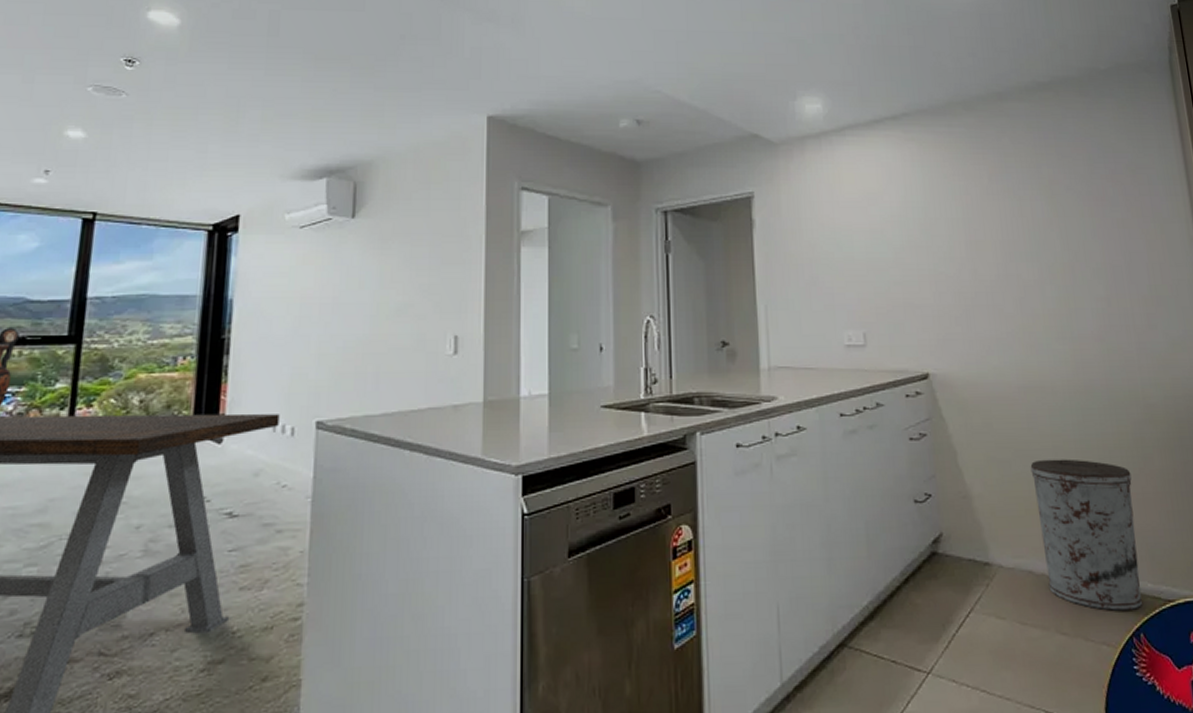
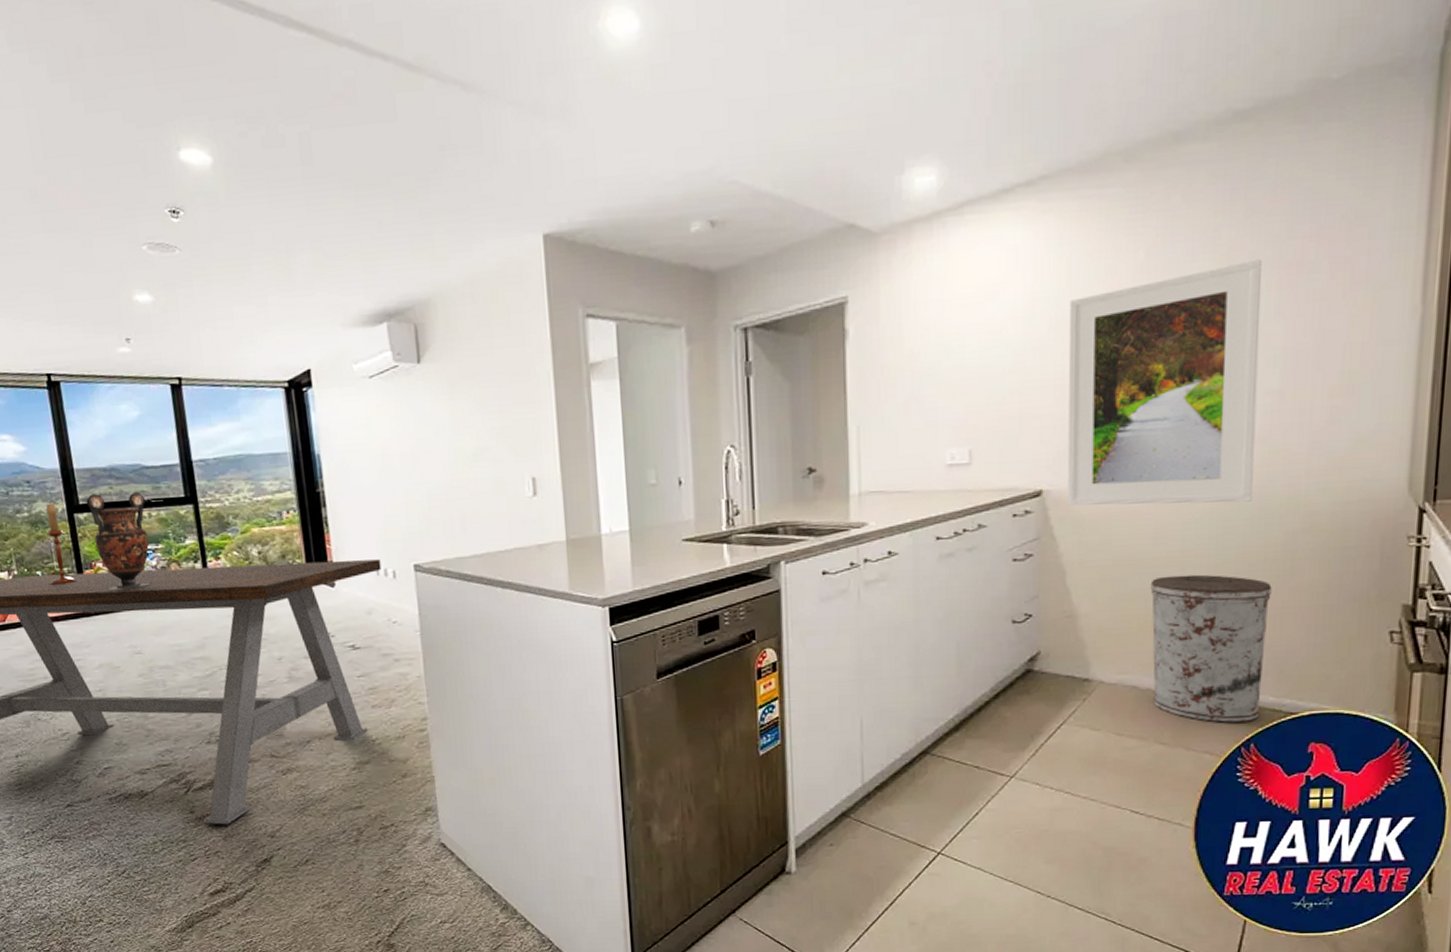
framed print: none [934,192,1101,393] -> present [1067,259,1262,506]

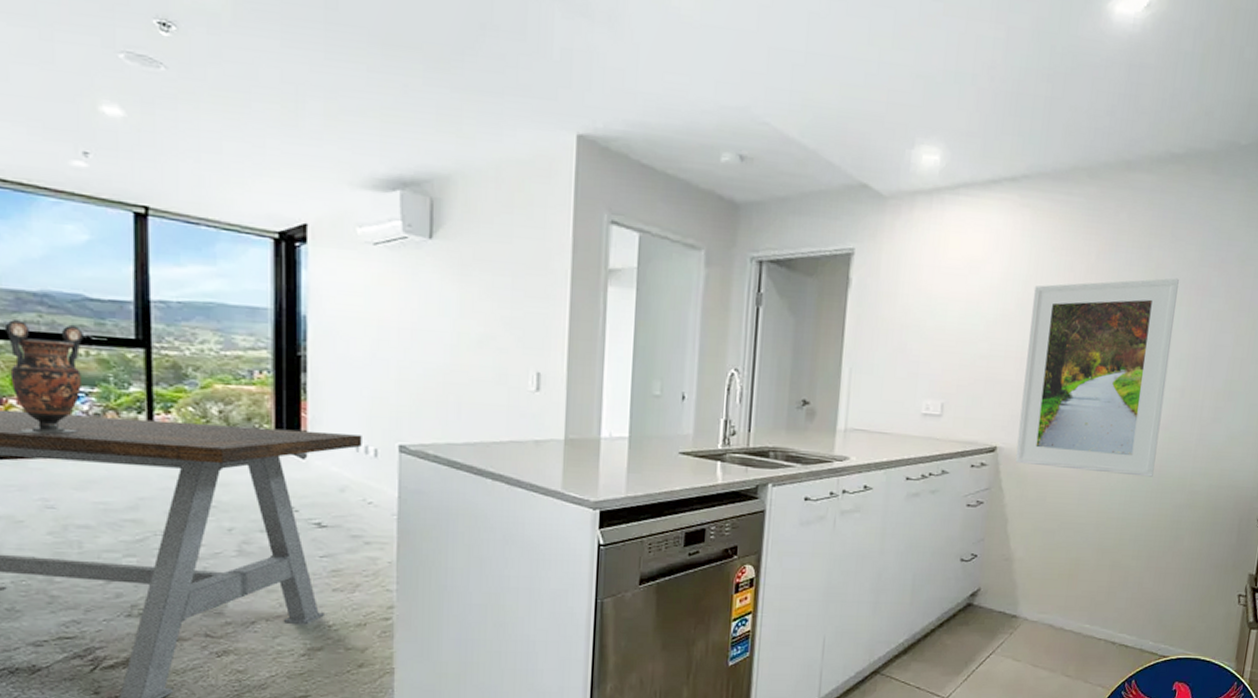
trash can: present [1150,574,1272,723] -> none [1064,532,1160,661]

